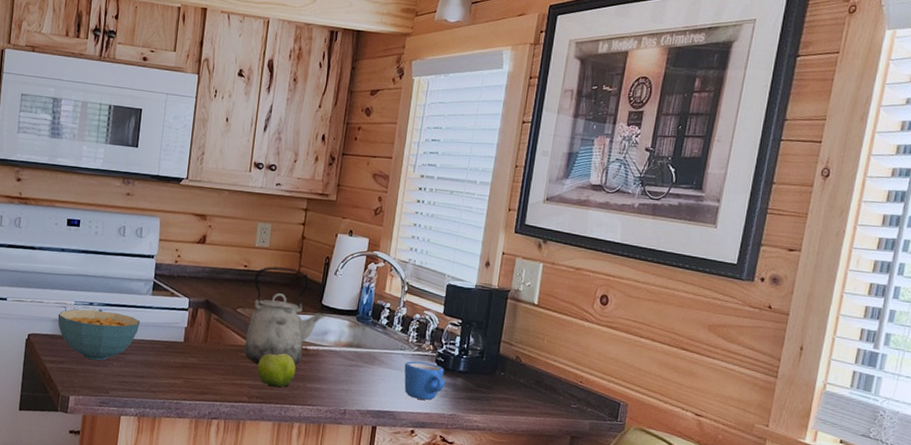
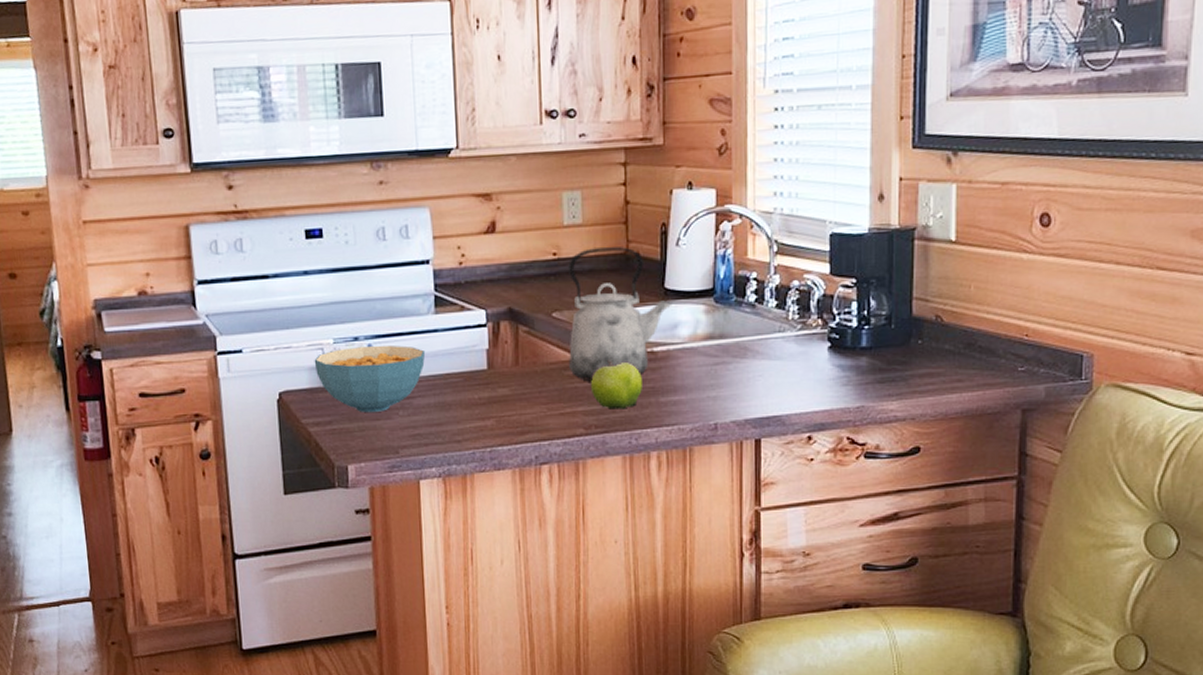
mug: present [404,361,445,400] -> none [787,343,844,393]

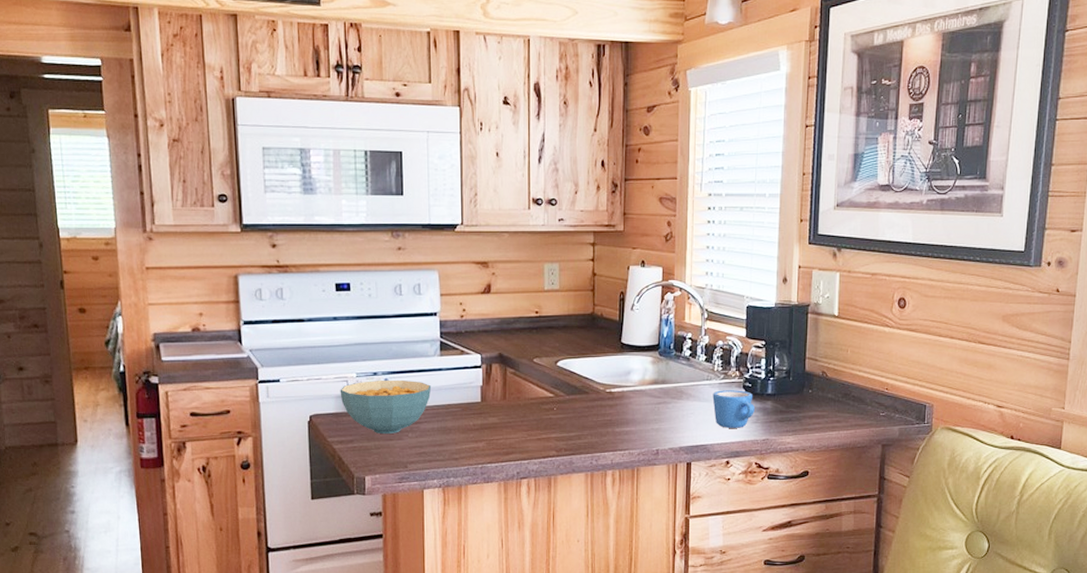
kettle: present [568,247,673,382] -> none [546,309,627,414]
fruit: present [591,360,642,410] -> none [563,398,602,437]
mug: none [787,343,844,393] -> present [712,390,754,428]

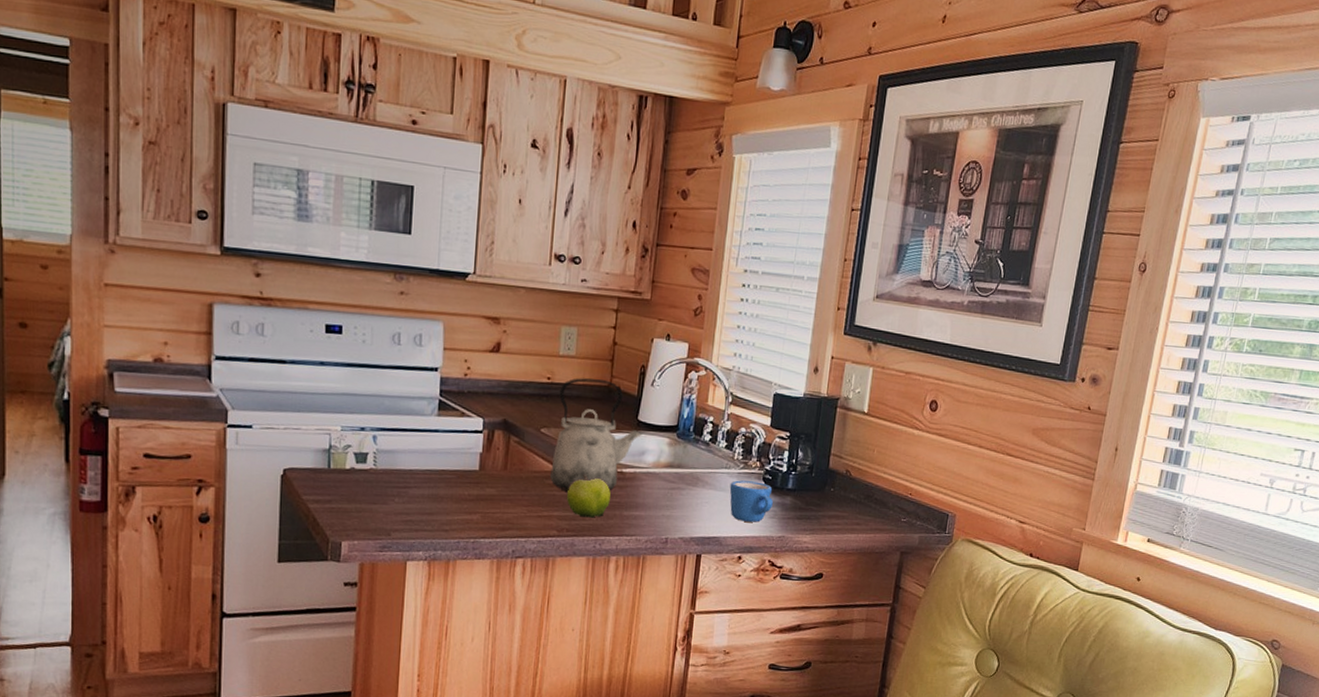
cereal bowl: present [340,381,432,433] -> none [320,436,425,497]
kettle: none [546,309,627,414] -> present [550,378,643,492]
fruit: none [563,398,602,437] -> present [567,475,611,518]

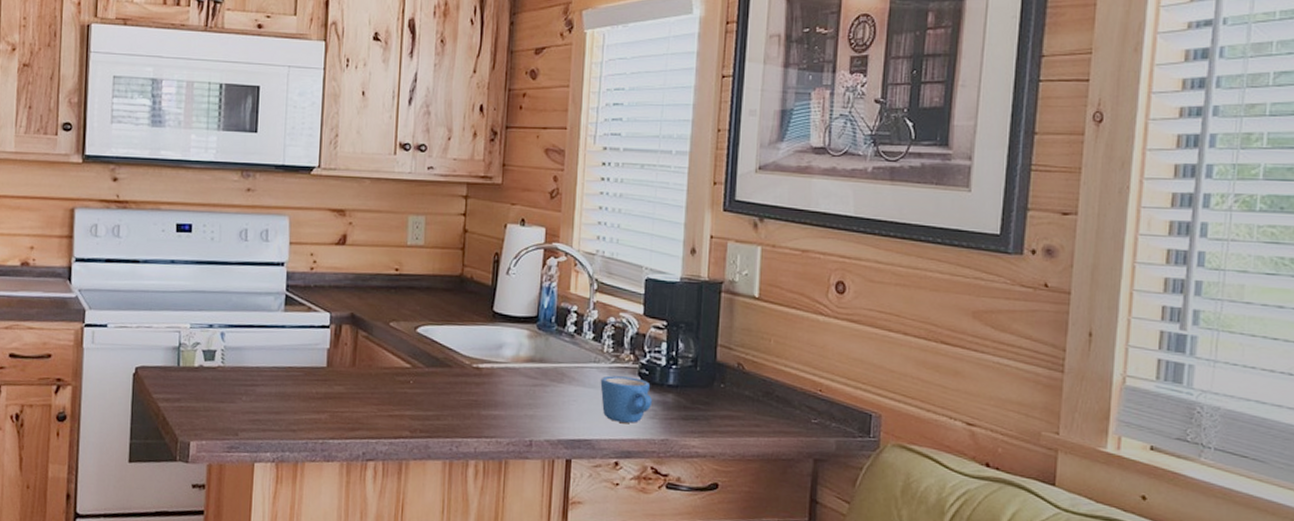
kettle: present [550,378,643,492] -> none [401,268,499,389]
fruit: present [567,475,611,518] -> none [419,371,466,418]

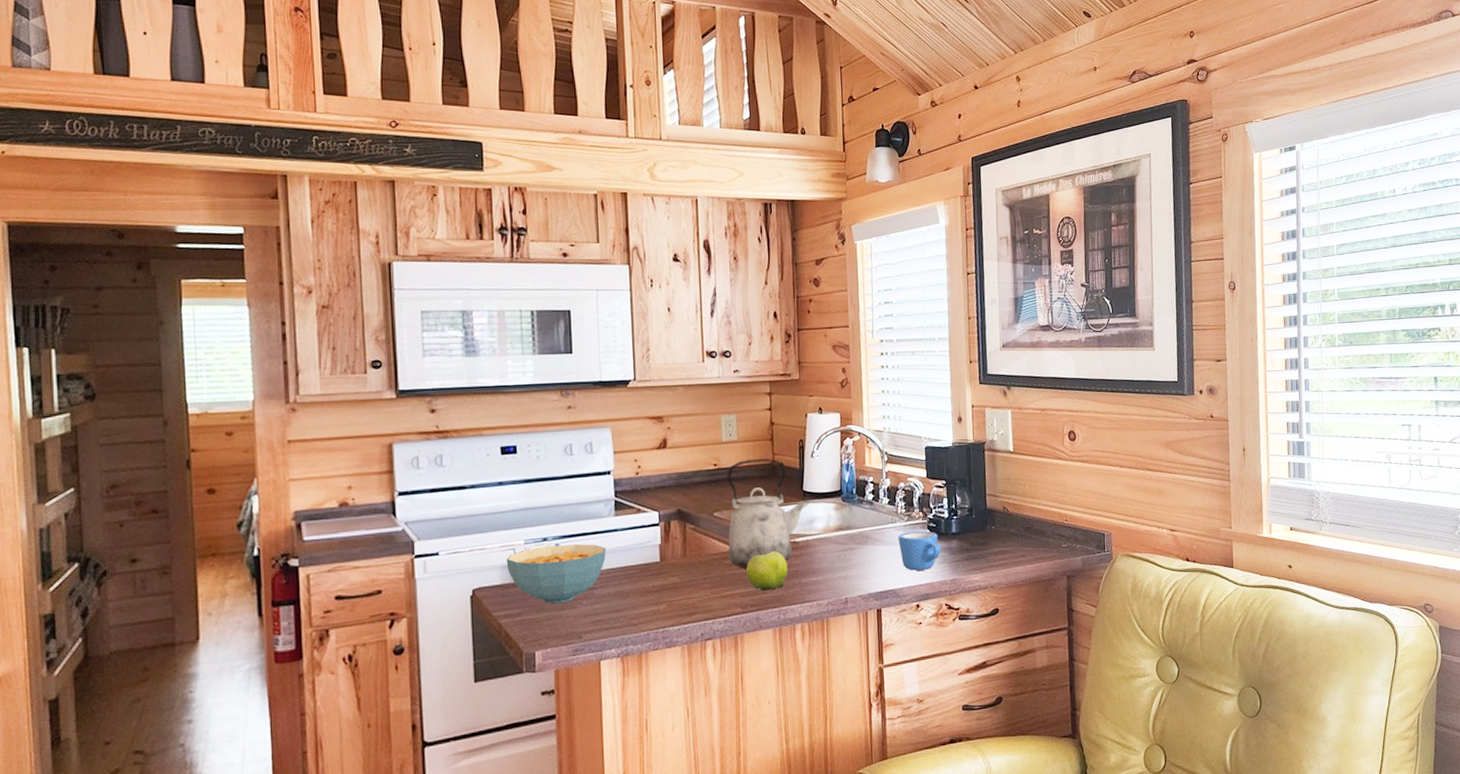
cereal bowl: none [170,333,272,395] -> present [506,544,607,604]
kettle: none [401,268,499,389] -> present [727,458,810,569]
fruit: none [419,371,466,418] -> present [746,550,788,591]

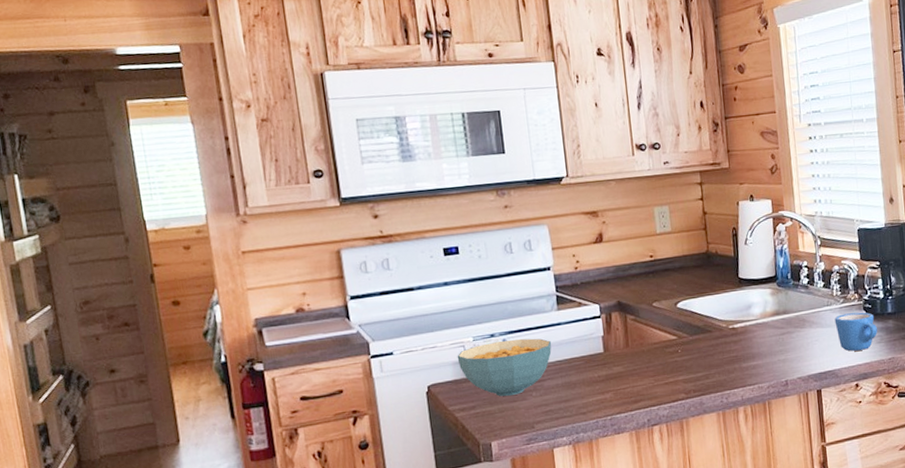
kettle: present [727,458,810,569] -> none [663,247,746,356]
fruit: present [746,550,788,591] -> none [687,337,728,377]

